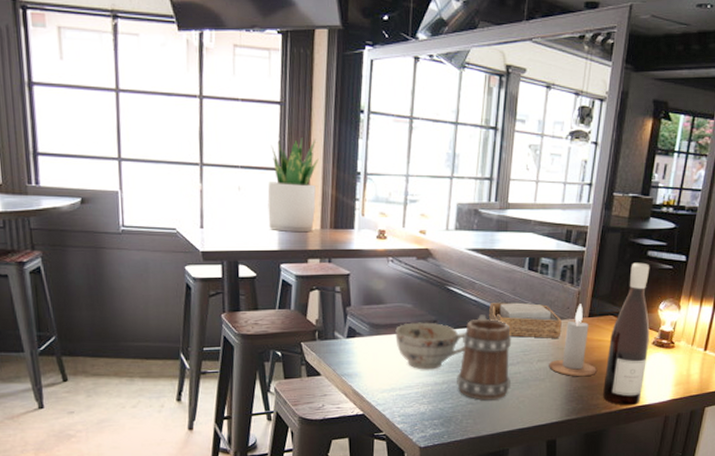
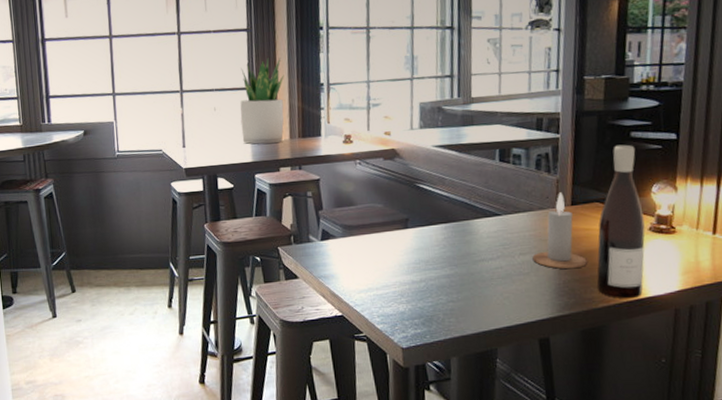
teacup: present [395,322,464,370] -> none [368,220,440,269]
beer mug: present [457,314,512,400] -> none [434,209,493,298]
napkin holder: present [488,302,562,339] -> none [461,195,543,231]

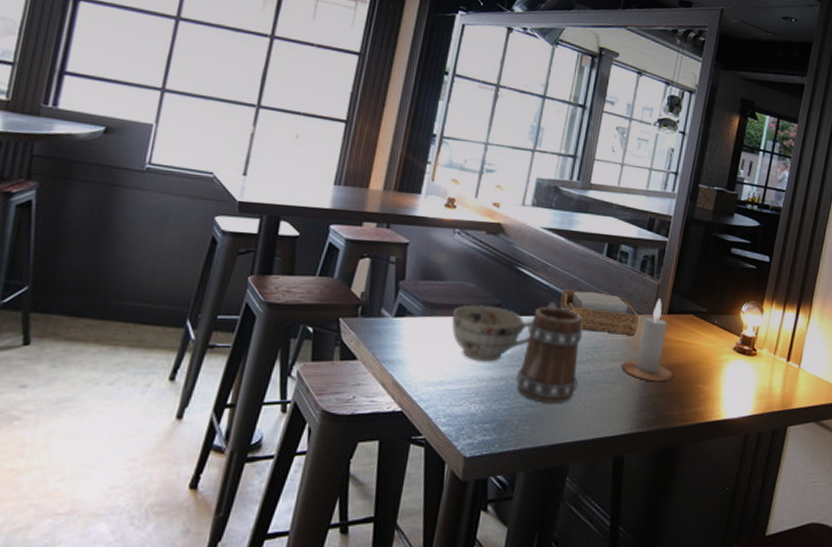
planter: present [240,58,284,145] -> none [324,91,393,193]
teacup: none [368,220,440,269] -> present [451,304,531,362]
beer mug: none [434,209,493,298] -> present [516,302,583,404]
napkin holder: none [461,195,543,231] -> present [559,289,639,335]
bottle: present [596,144,645,299] -> none [678,258,733,420]

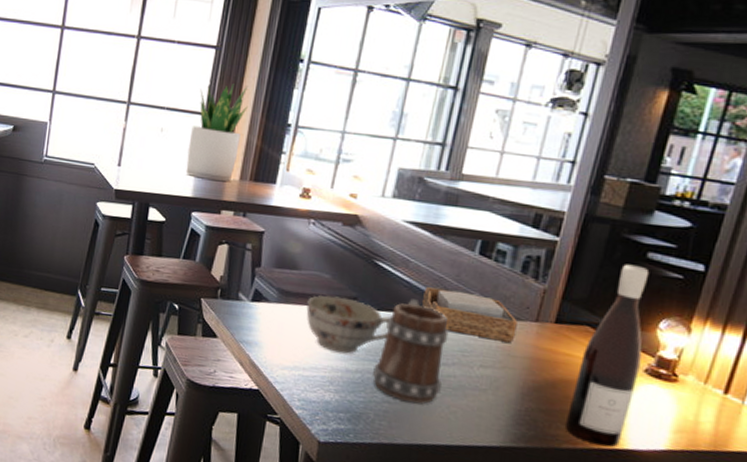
planter: none [324,91,393,193] -> present [185,83,249,182]
candle: present [621,298,673,382] -> none [494,305,560,398]
bottle: none [678,258,733,420] -> present [564,264,650,448]

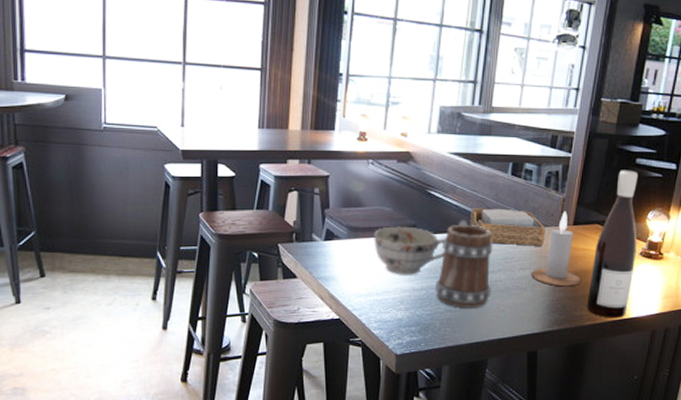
planter: present [185,83,249,182] -> none [249,38,301,133]
candle: none [494,305,560,398] -> present [531,211,581,287]

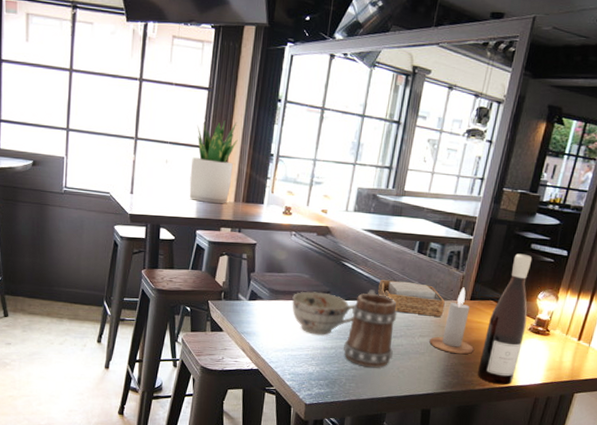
planter: none [249,38,301,133] -> present [189,120,238,204]

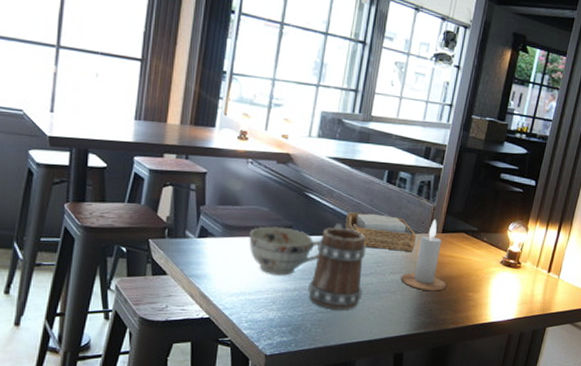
planter: present [189,120,238,204] -> none [125,31,184,127]
bottle: present [477,253,533,385] -> none [450,183,502,323]

